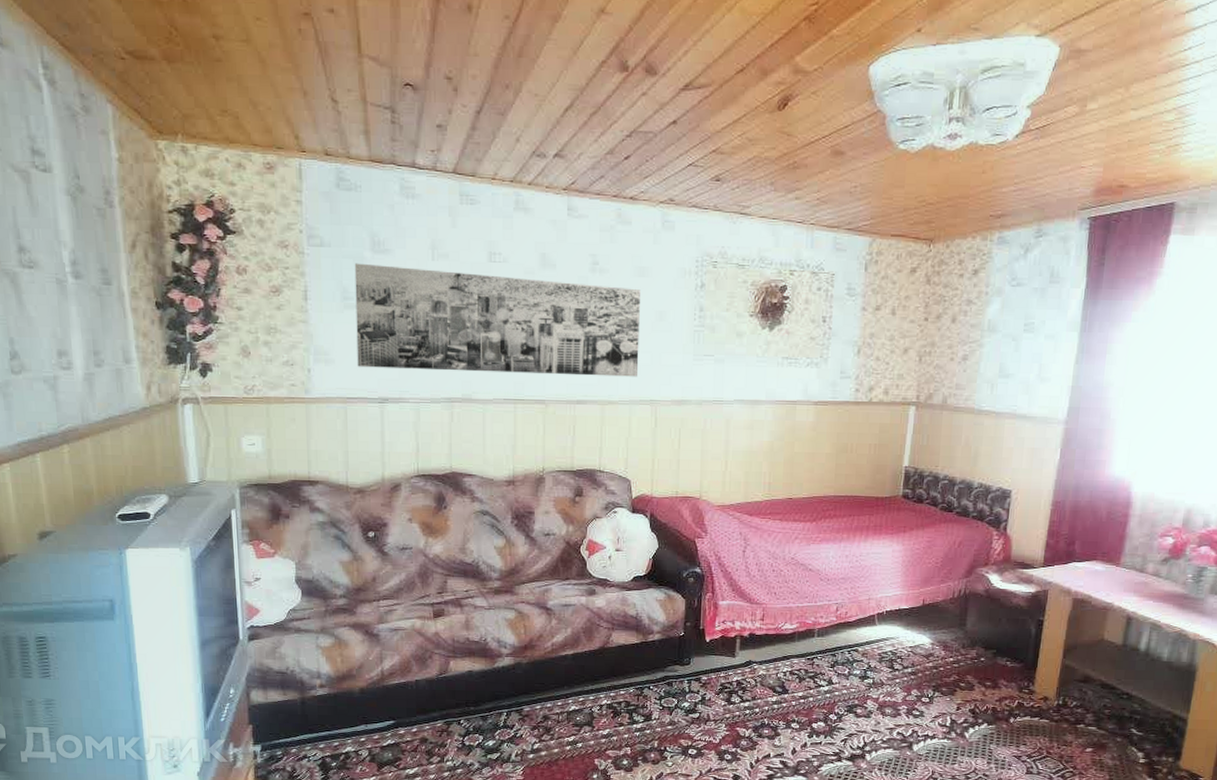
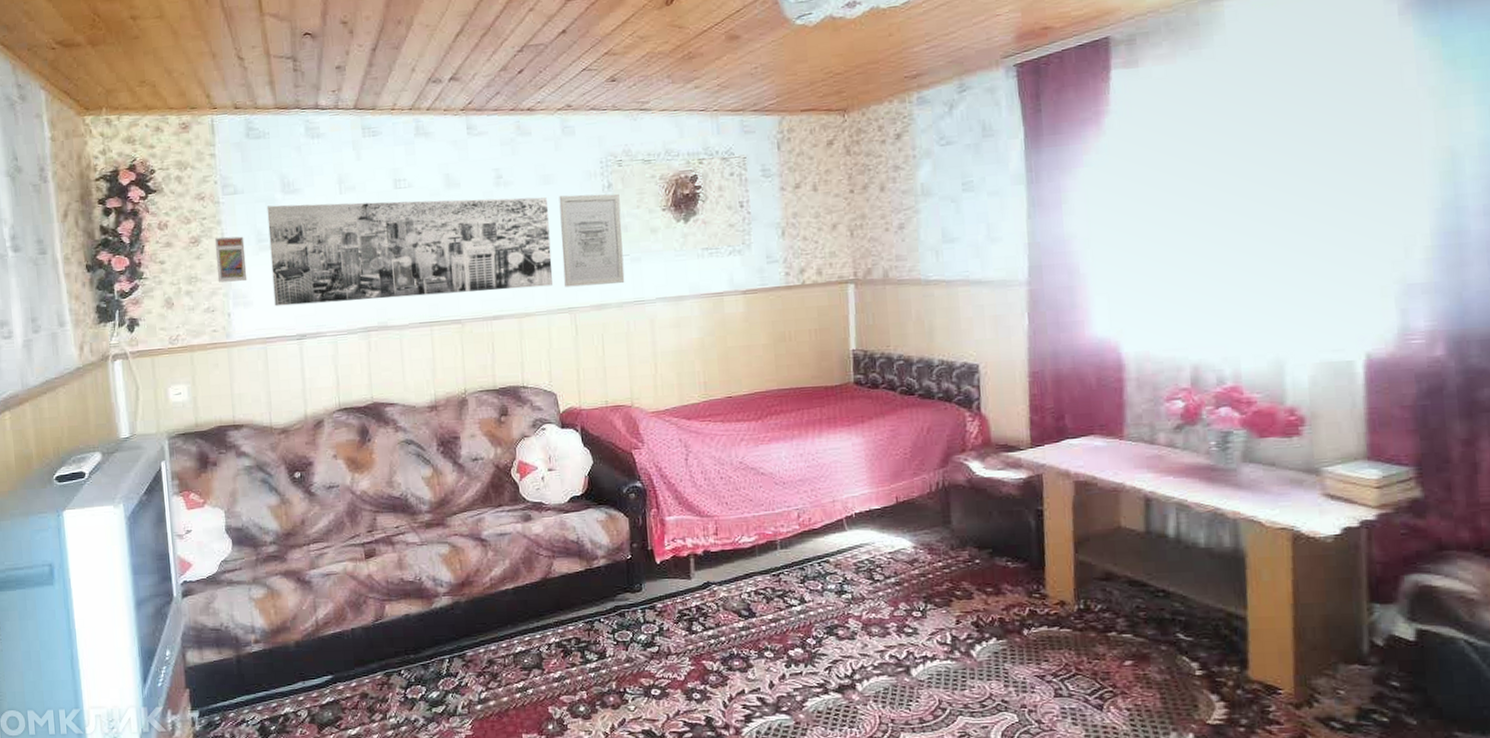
trading card display case: none [297,289,330,337] -> present [214,236,248,283]
wall art: none [649,290,711,381] -> present [559,193,625,287]

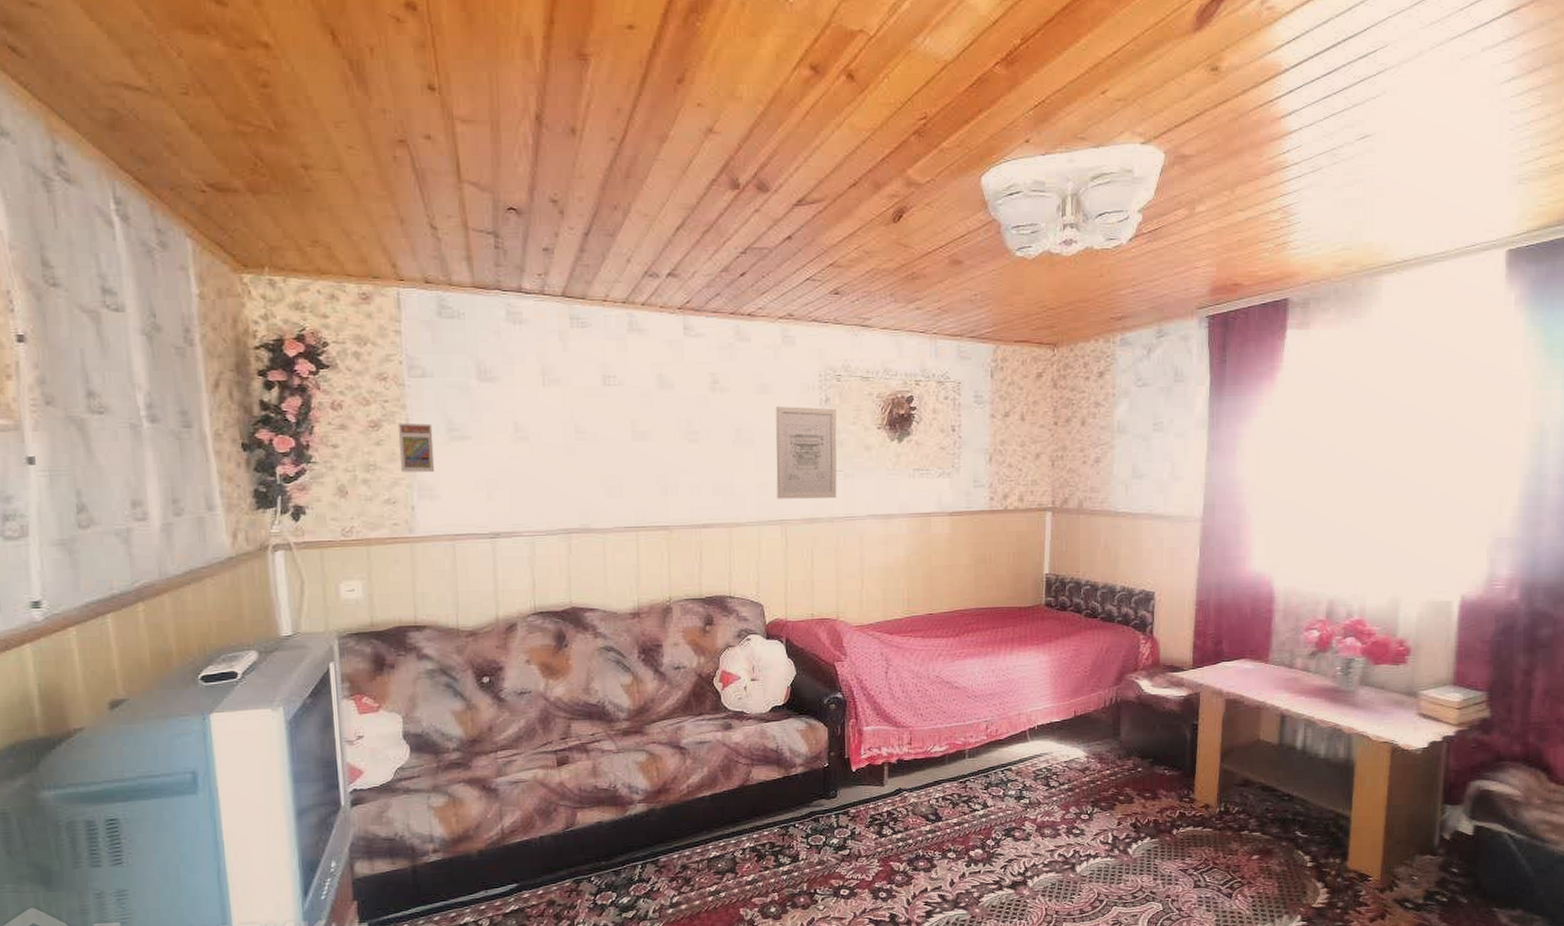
wall art: present [266,197,552,307] -> none [459,393,765,502]

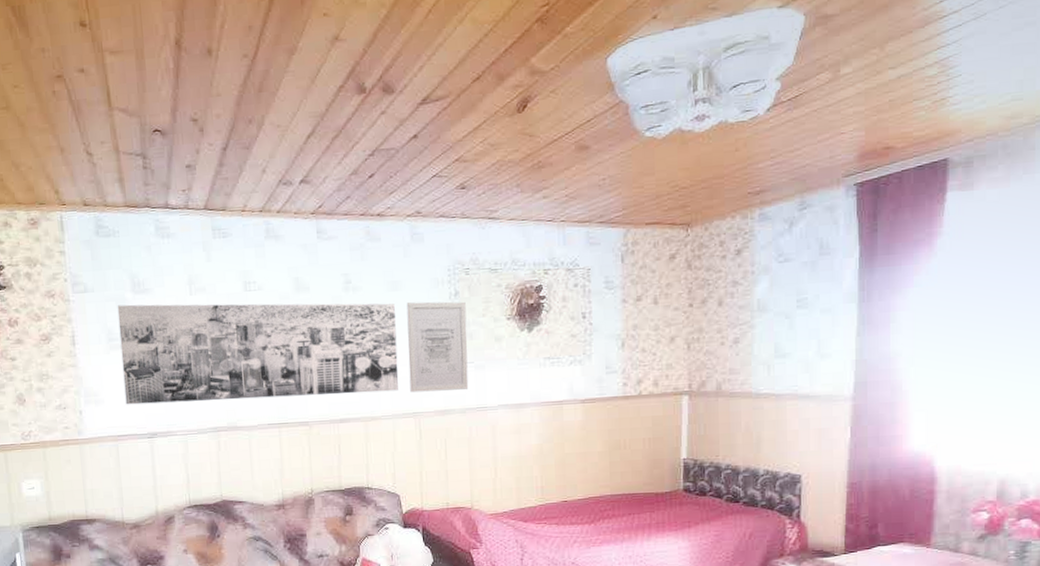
trading card display case: present [397,423,435,472] -> none [65,335,99,380]
wall art: none [459,393,765,502] -> present [117,303,399,405]

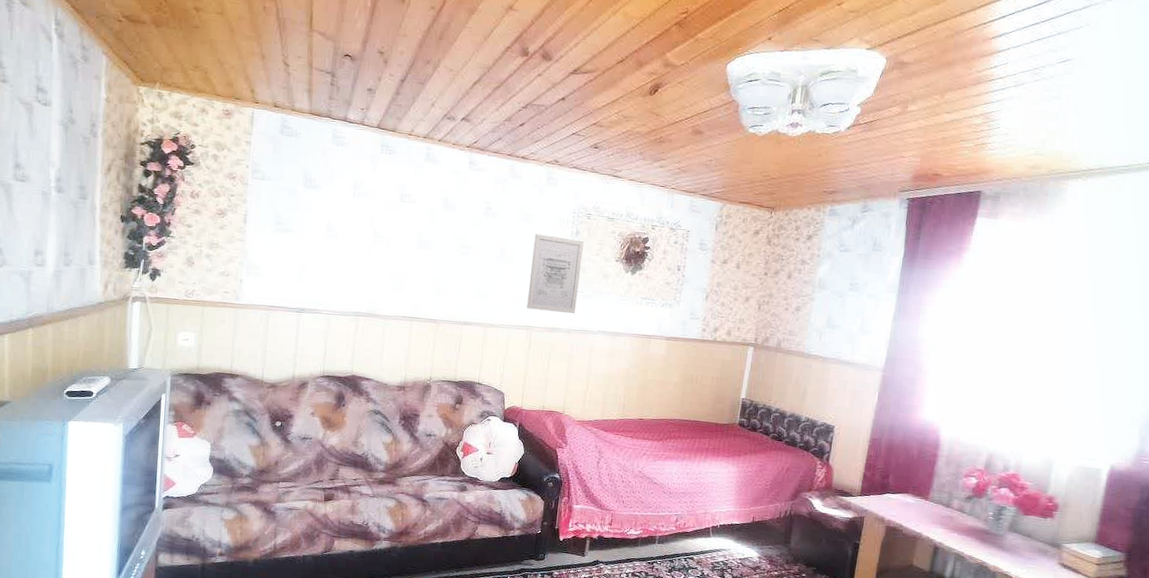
wall art: present [117,303,399,405] -> none [282,195,526,306]

